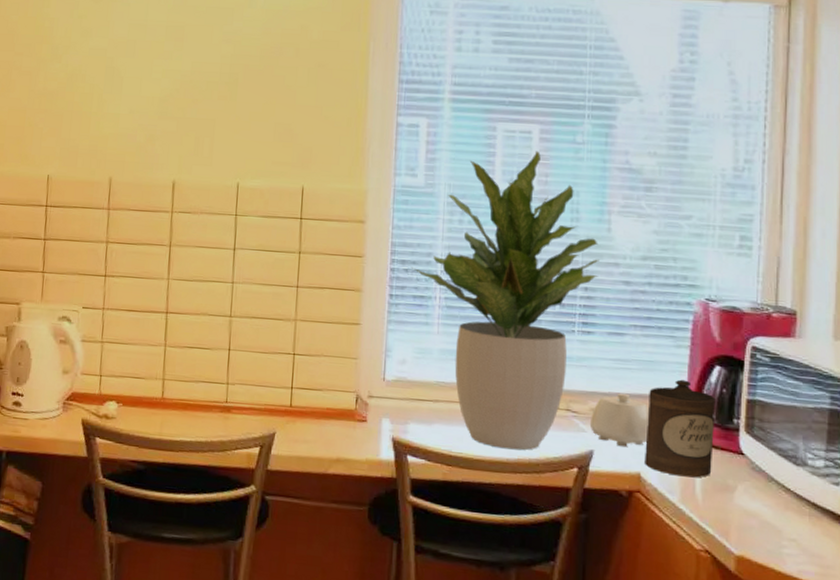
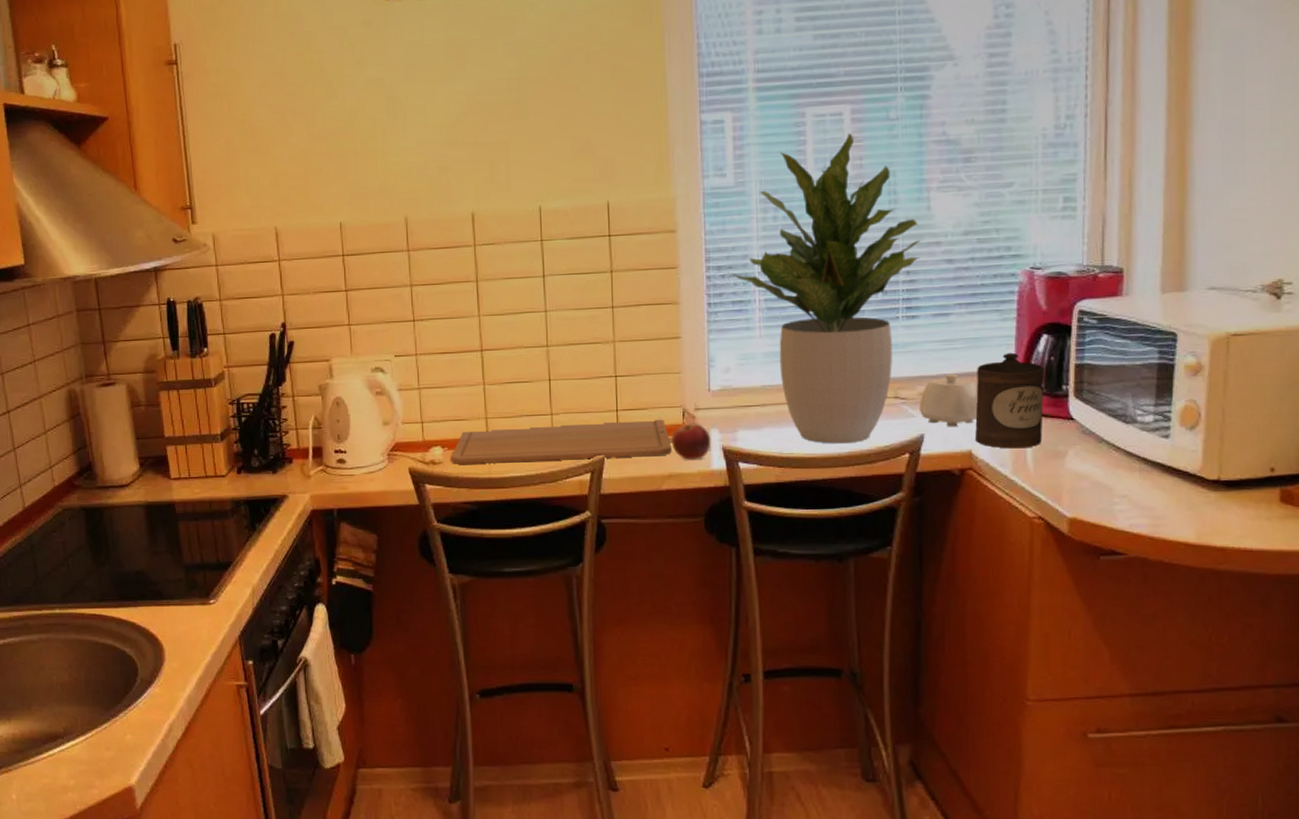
chopping board: none [124,388,342,439] -> present [450,417,672,464]
fruit: none [341,409,382,447] -> present [670,423,711,460]

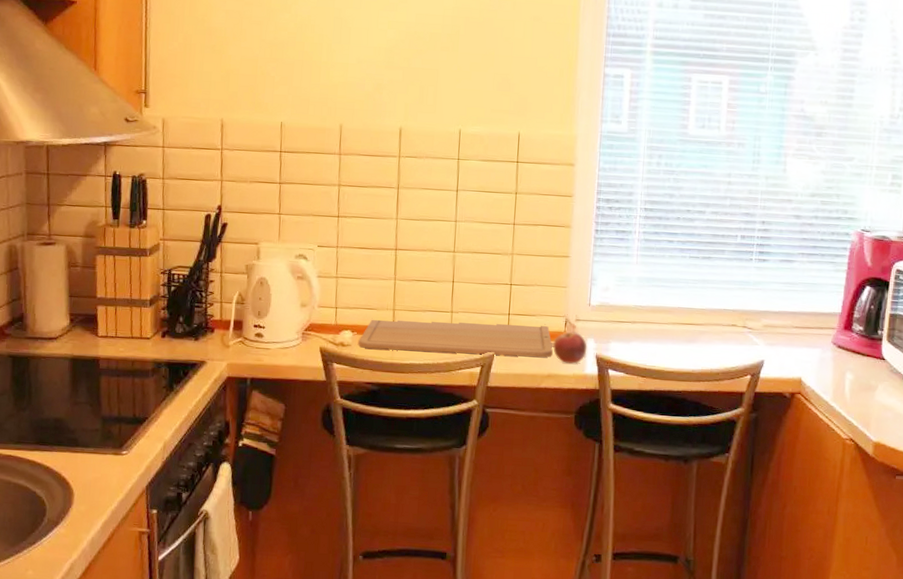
potted plant: present [728,133,921,444] -> none [615,100,775,362]
sugar bowl: present [918,373,979,427] -> none [762,311,812,357]
canister: present [975,352,1044,449] -> none [805,298,865,380]

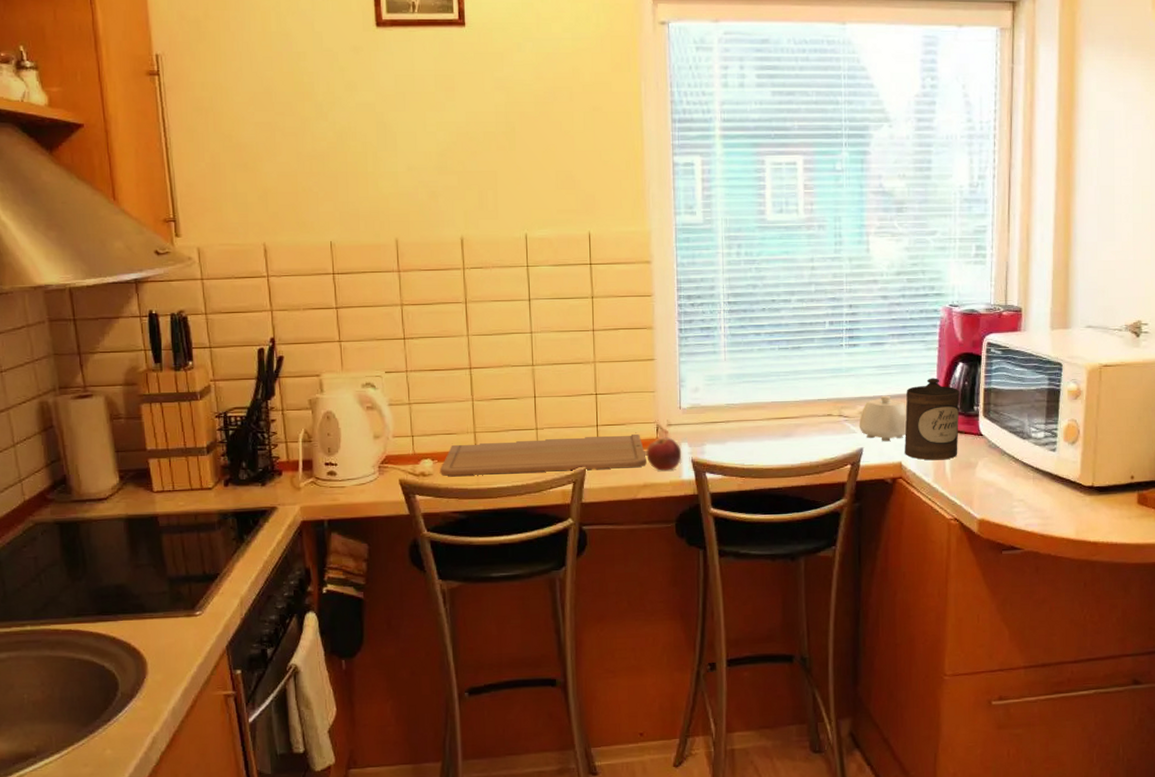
sugar bowl: none [762,311,812,357] -> present [858,395,908,442]
canister: none [805,298,865,380] -> present [904,378,960,461]

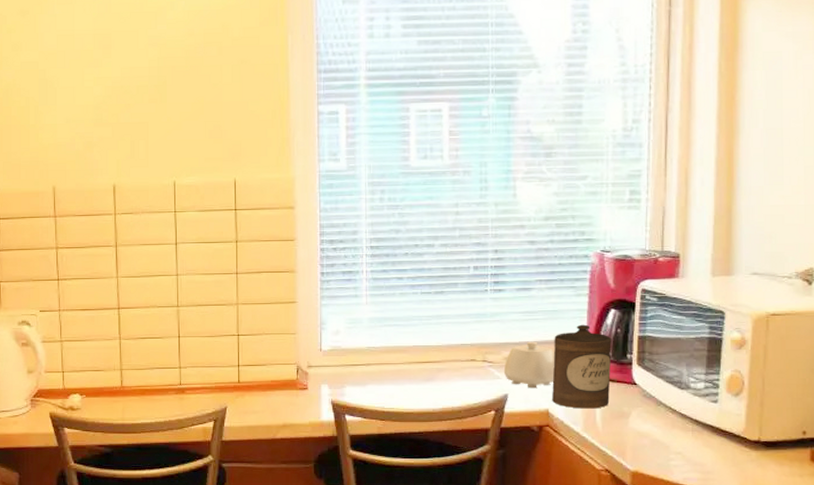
chopping board: present [440,432,647,476] -> none [88,373,286,411]
fruit: present [645,437,682,471] -> none [285,379,322,411]

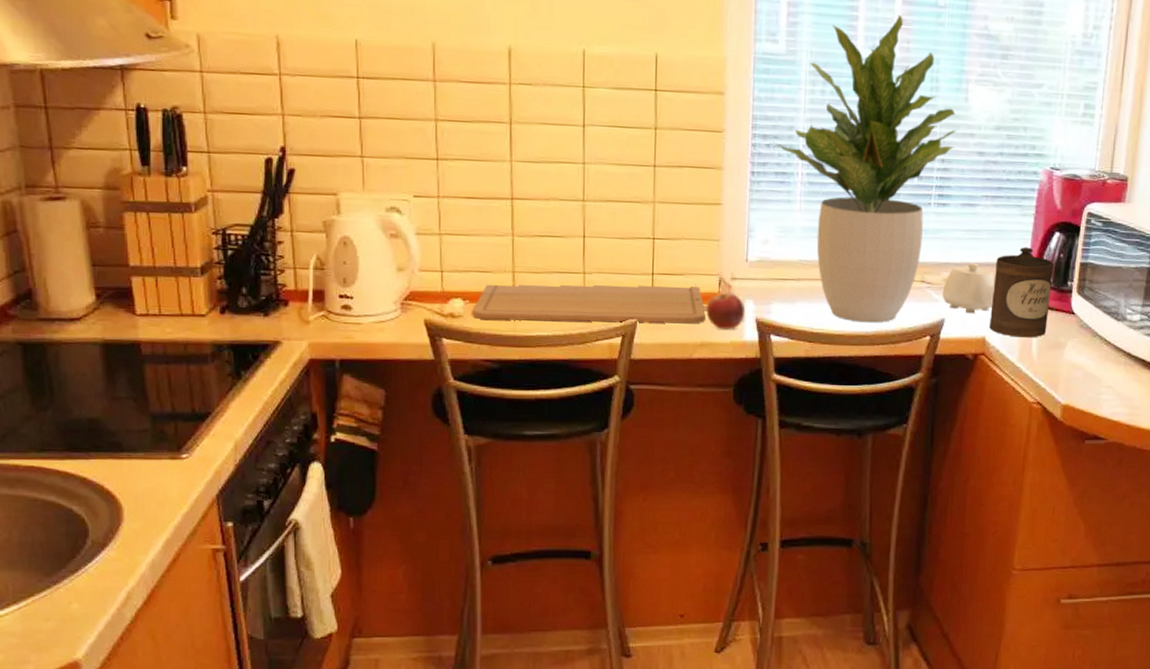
chopping board: none [88,373,286,411] -> present [472,282,706,324]
fruit: none [285,379,322,411] -> present [705,292,746,330]
potted plant: none [339,127,507,401] -> present [773,14,956,323]

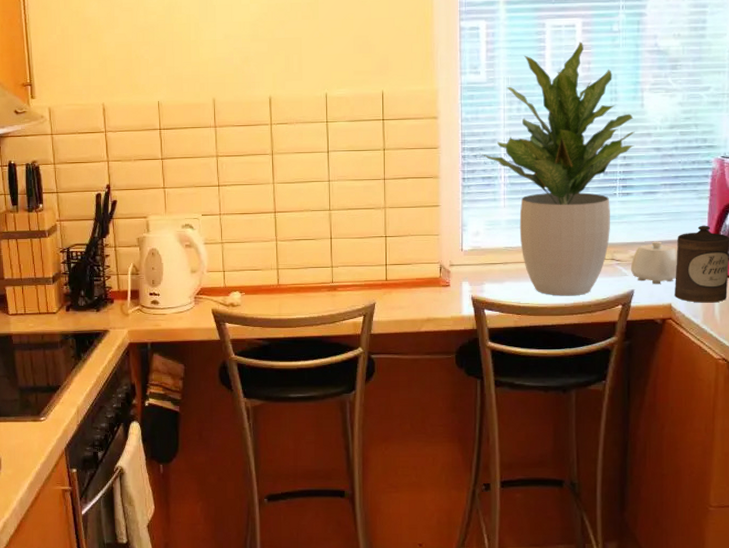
chopping board: present [472,282,706,324] -> none [247,271,430,307]
fruit: present [705,292,746,330] -> none [429,276,463,307]

